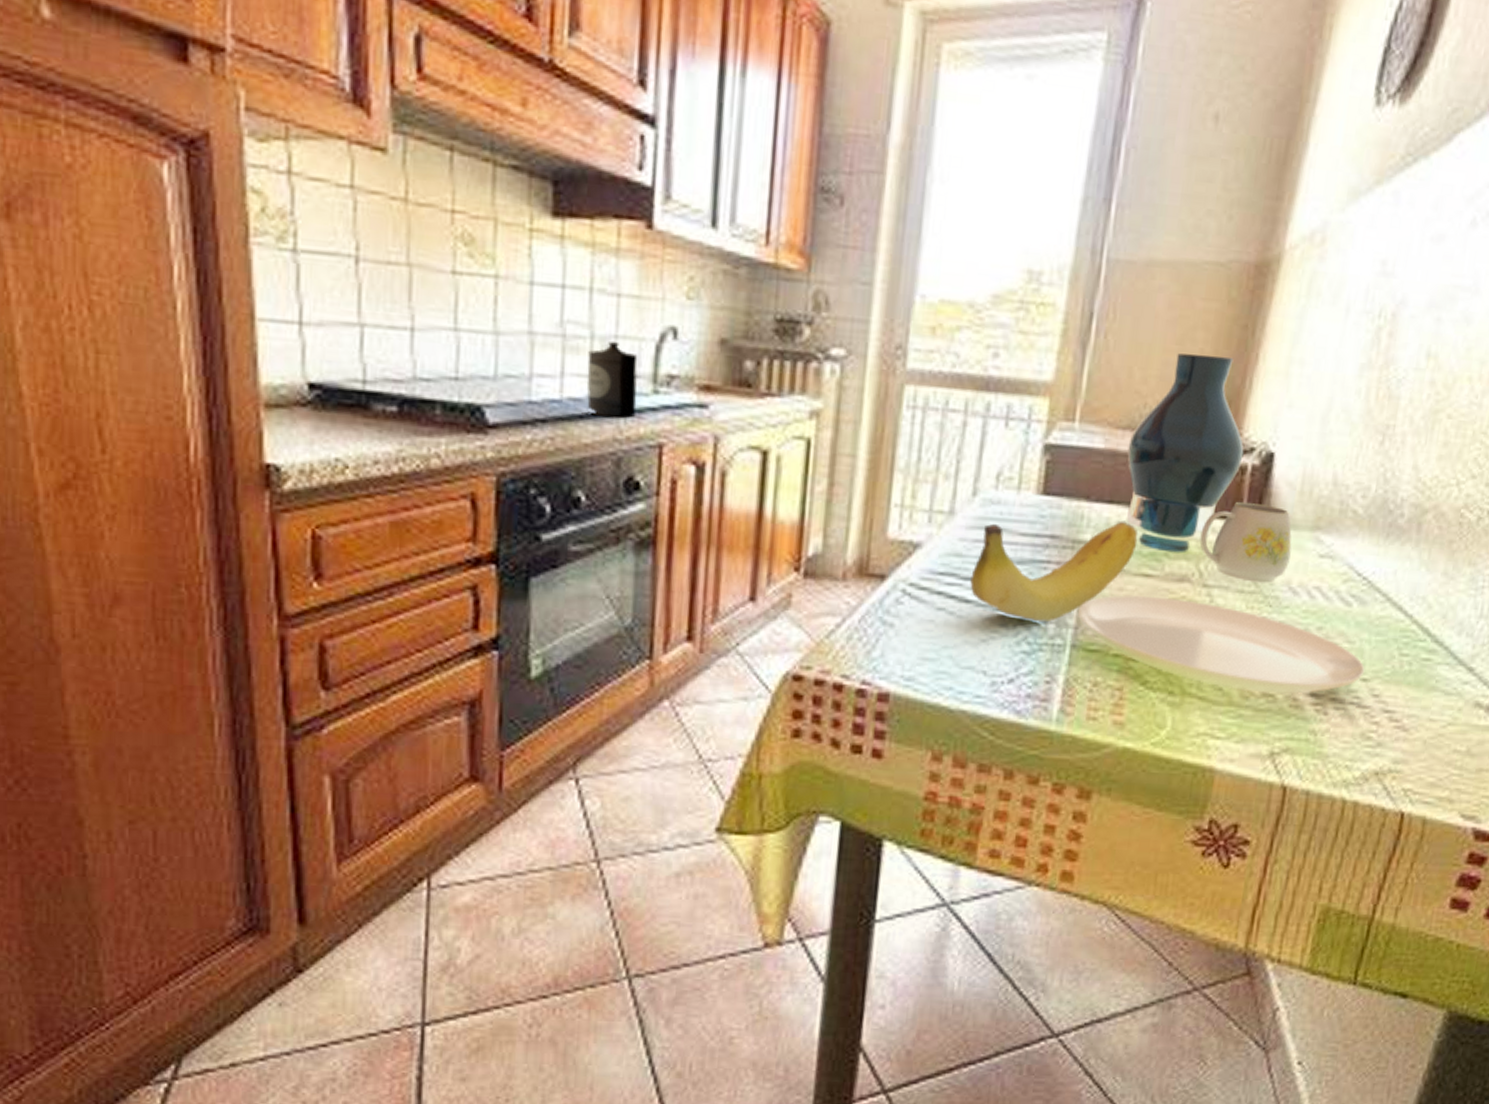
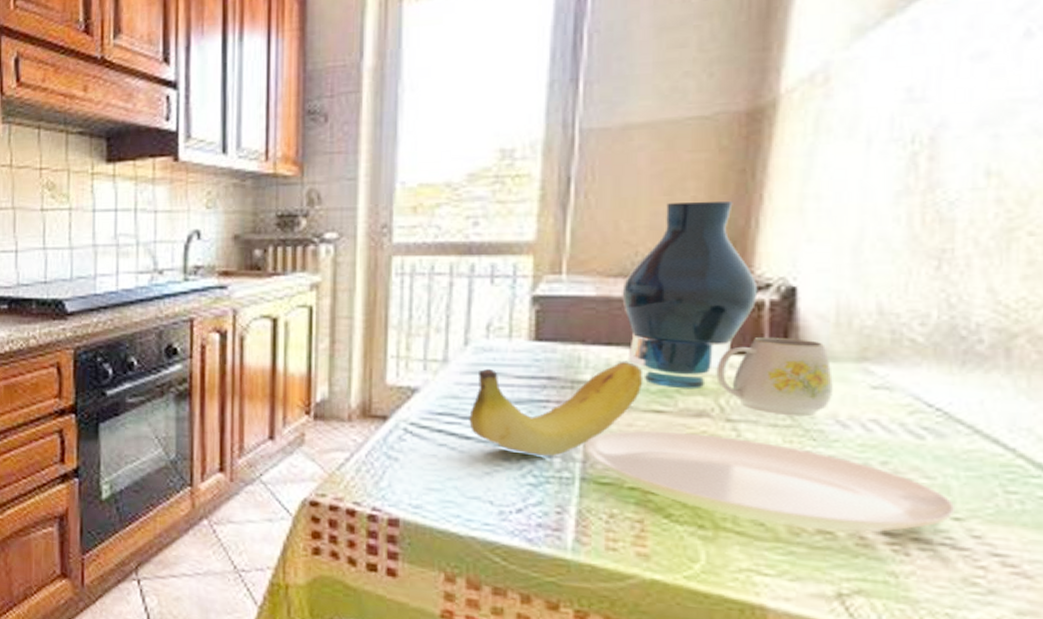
canister: present [587,340,638,418] -> none [135,245,172,301]

